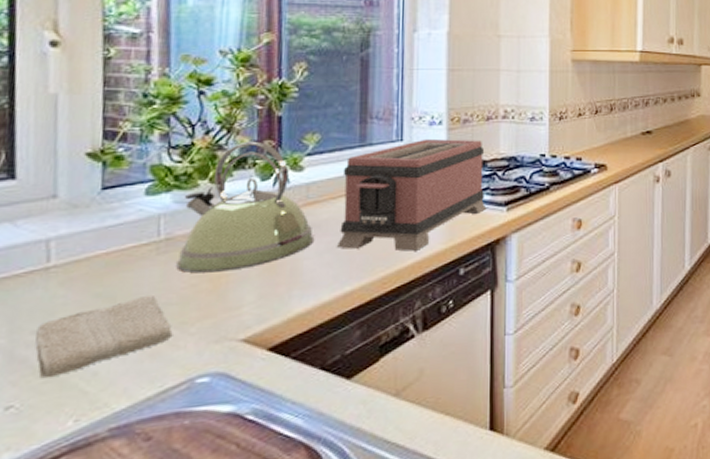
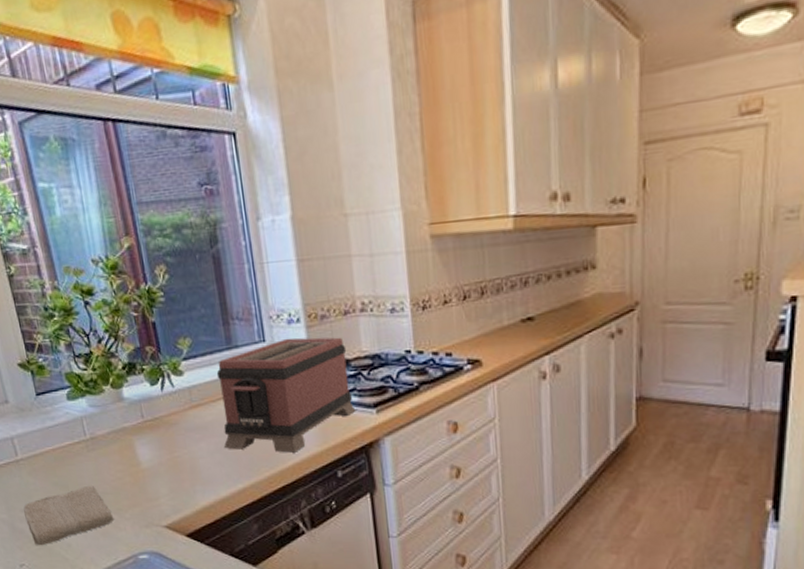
kettle: present [176,141,315,273] -> none [95,347,205,468]

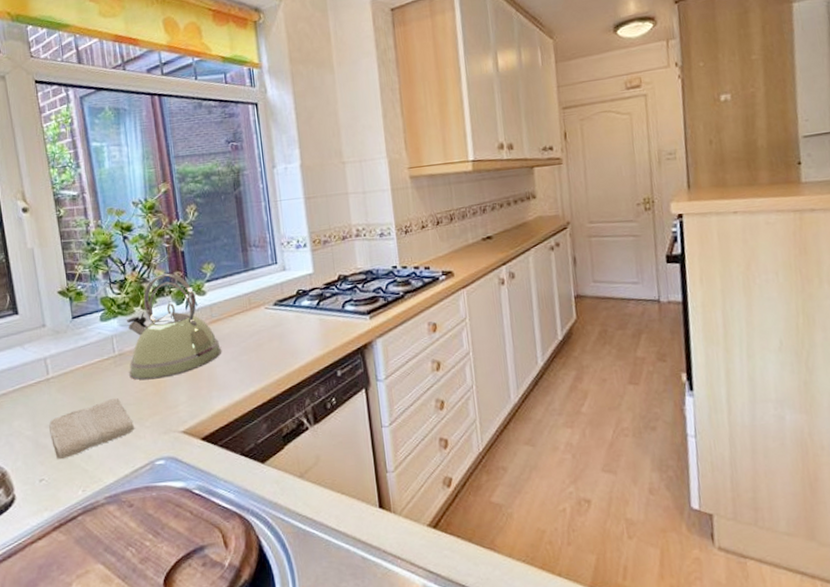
kettle: none [95,347,205,468] -> present [126,273,222,380]
toaster: present [216,337,356,453] -> none [235,257,353,358]

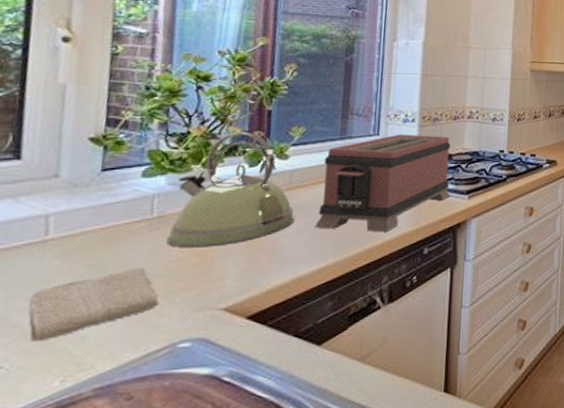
toaster: none [235,257,353,358] -> present [314,134,451,232]

